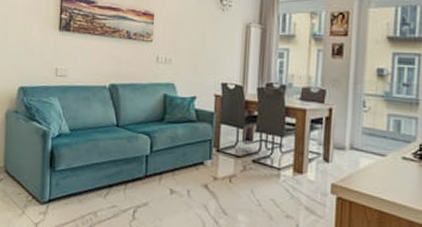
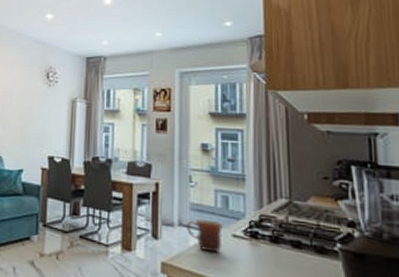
mug: none [358,142,393,175] -> present [187,218,223,253]

